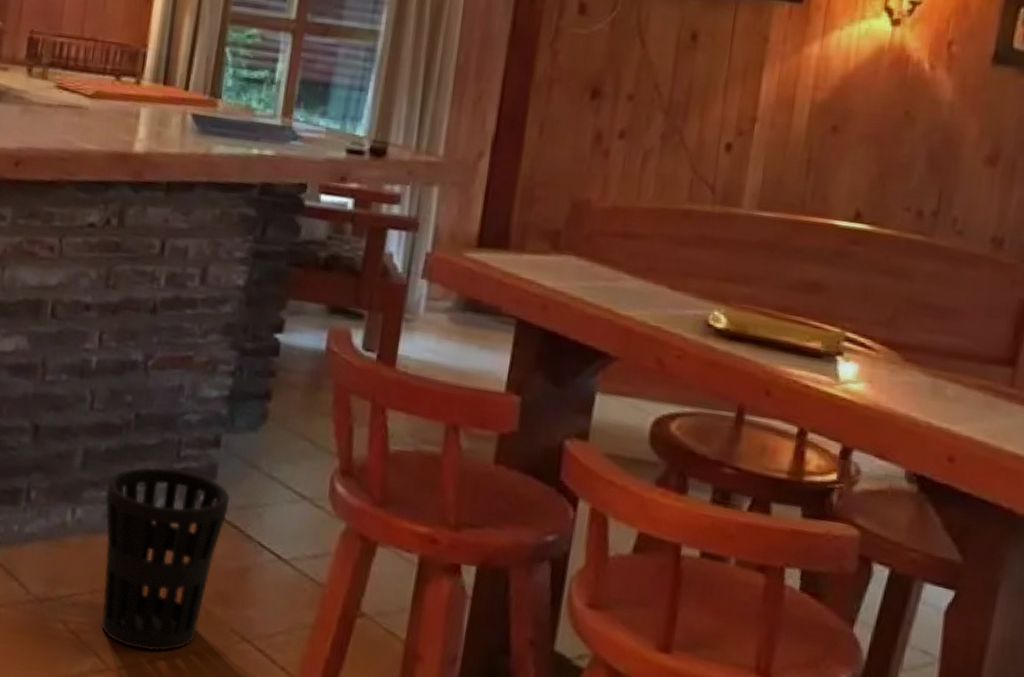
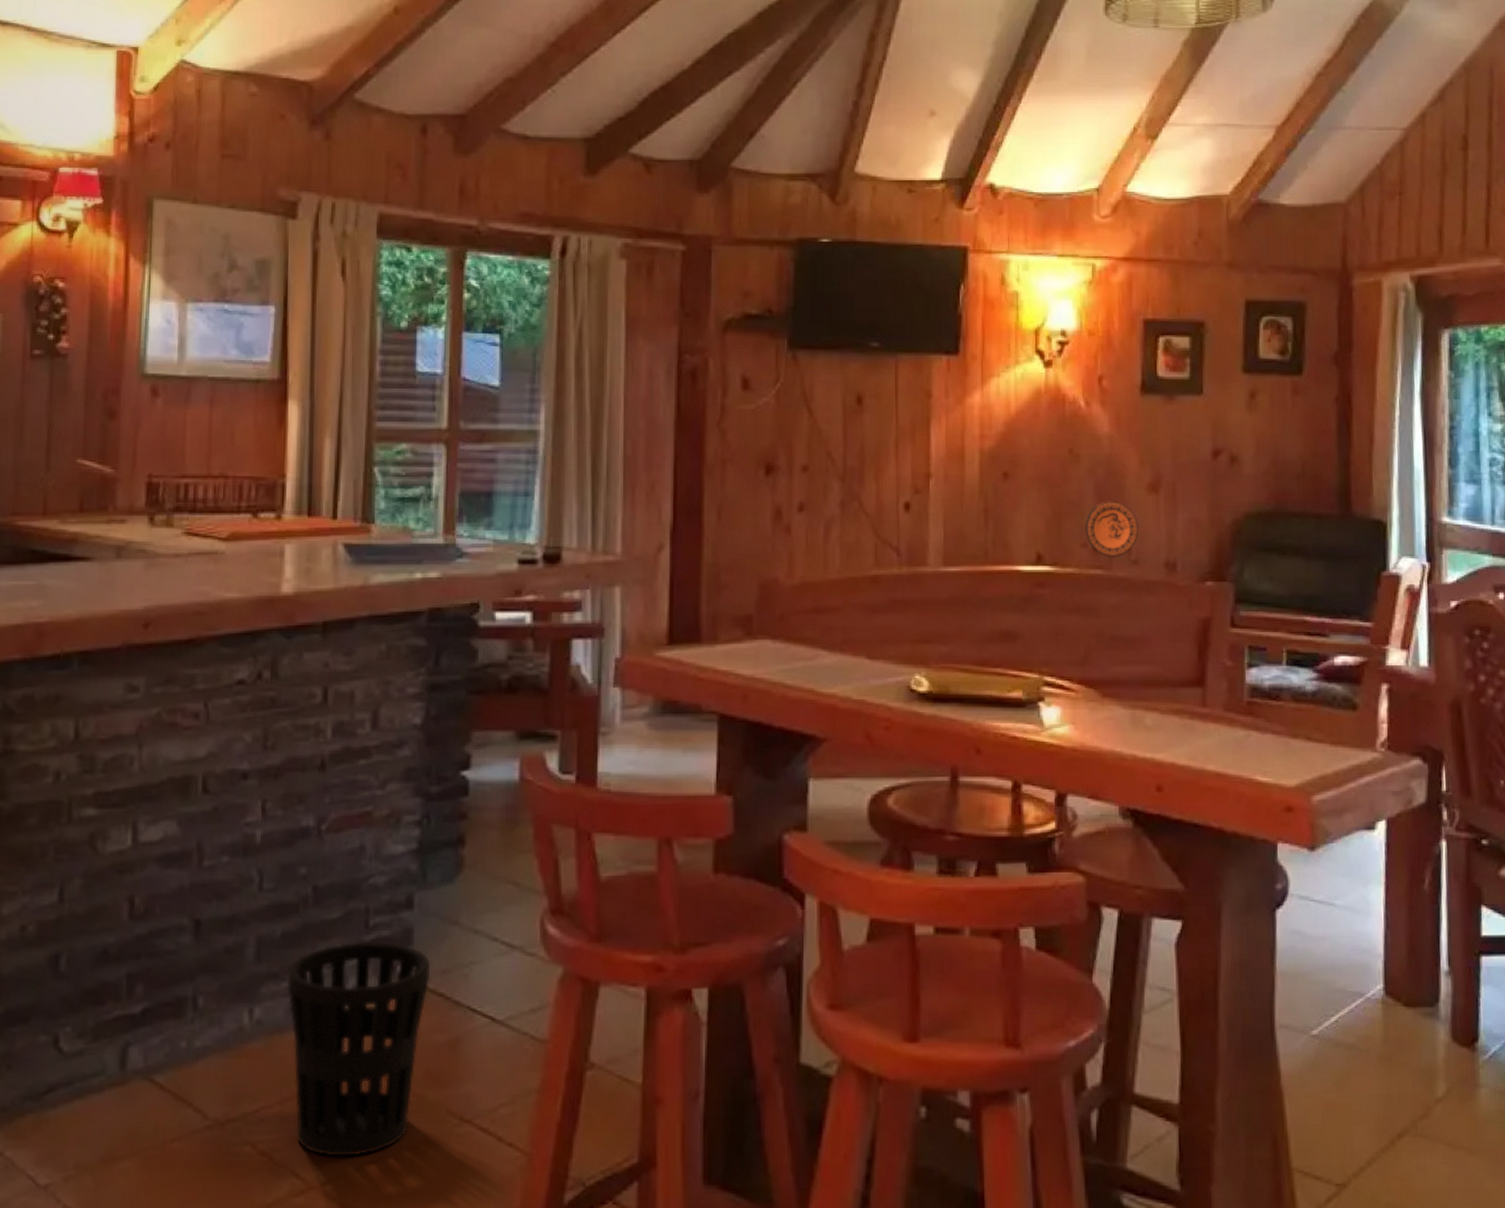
decorative plate: none [911,168,969,226] -> present [1085,501,1138,558]

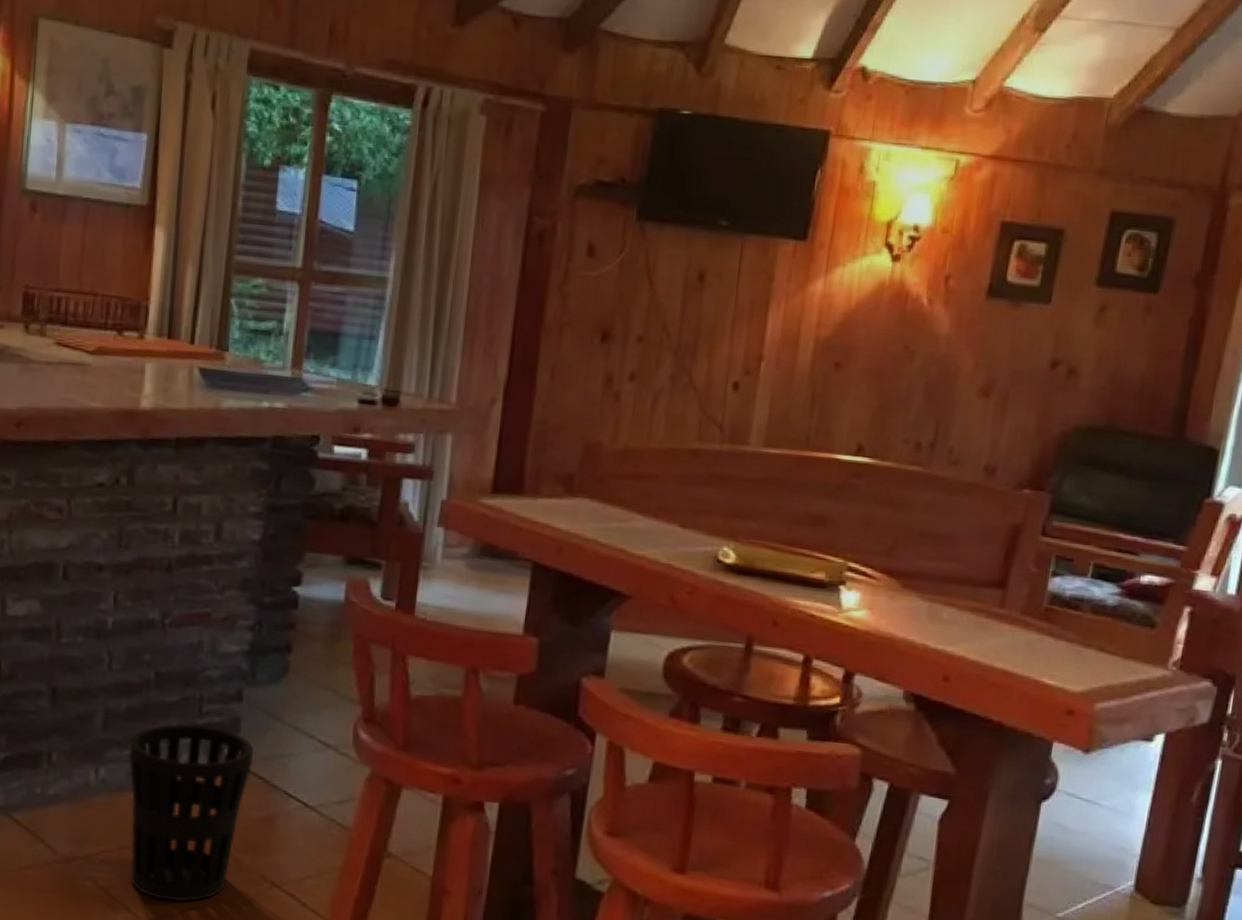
decorative plate: present [1085,501,1138,558] -> none [909,400,964,457]

